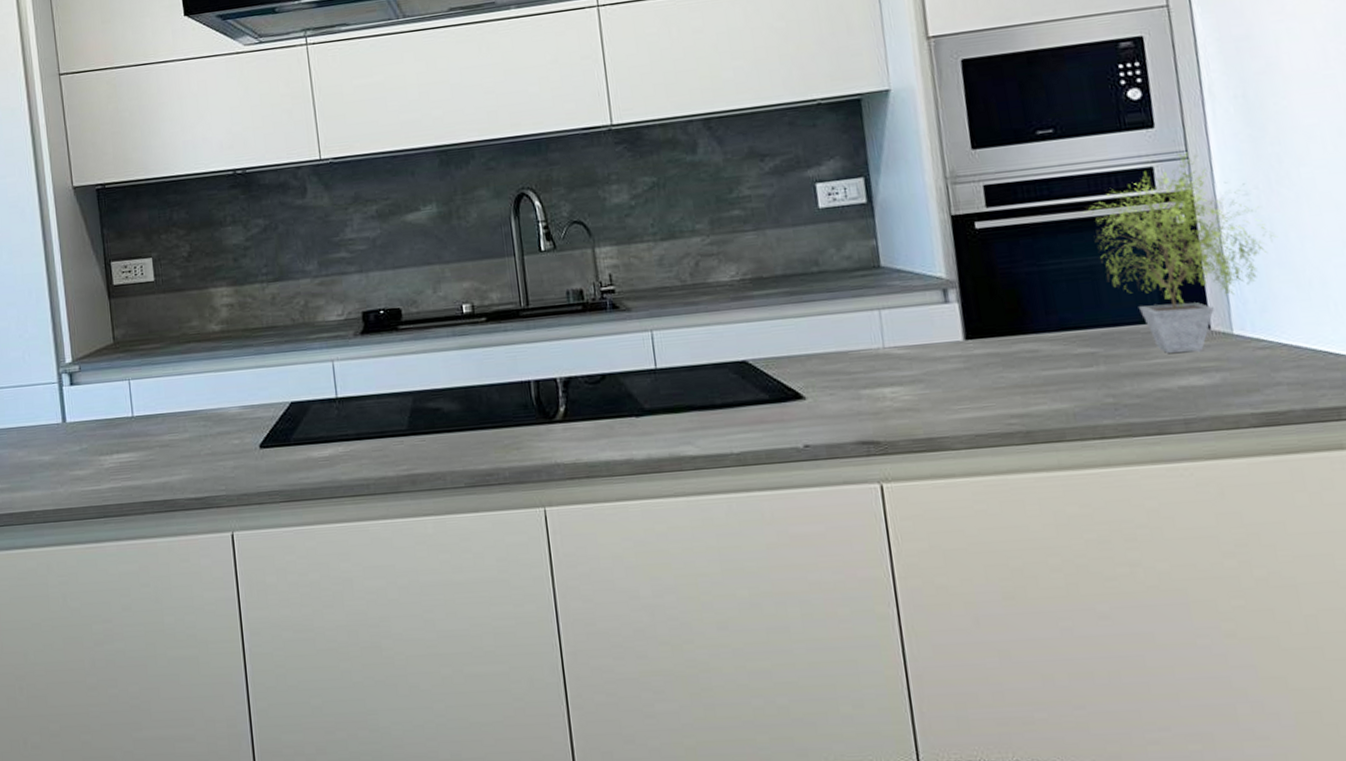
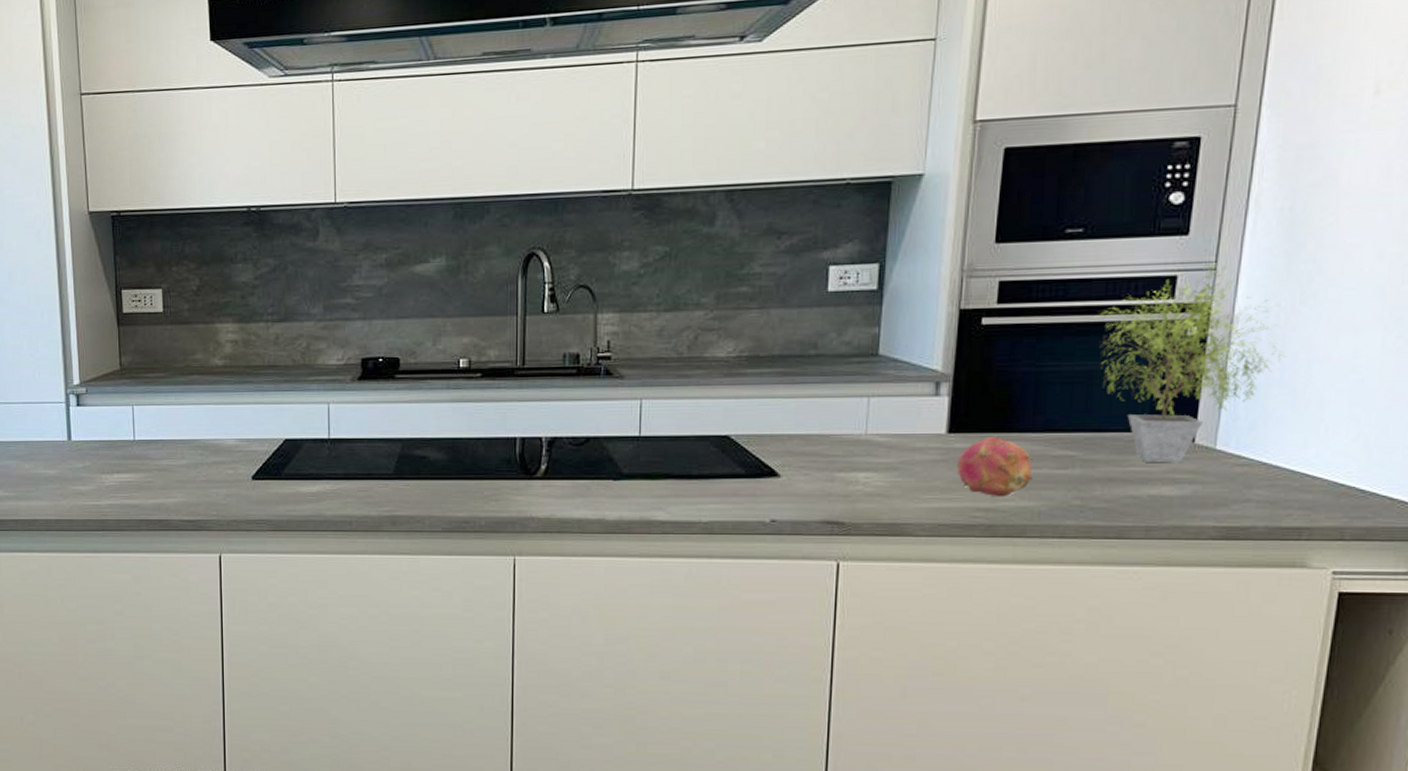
fruit: none [980,338,1060,402] -> present [956,435,1035,497]

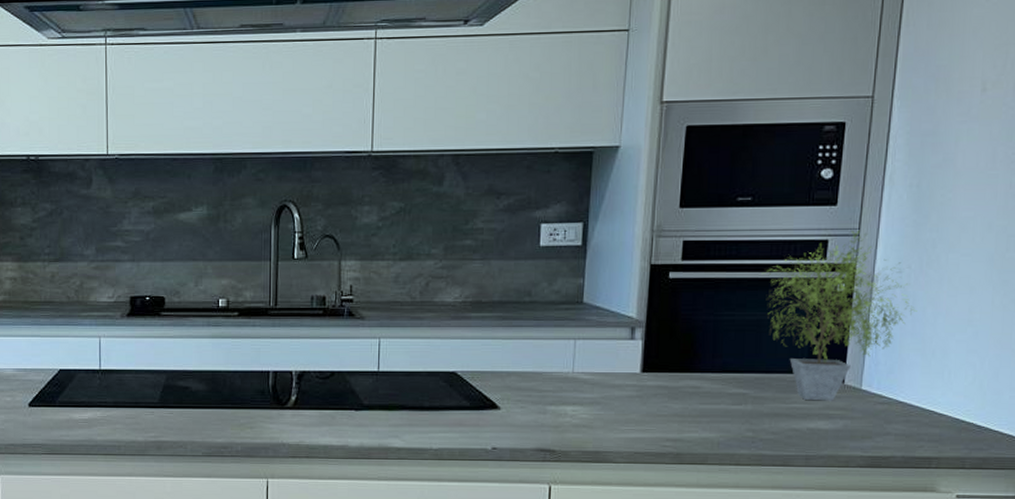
fruit: present [956,435,1035,497] -> none [649,375,715,429]

